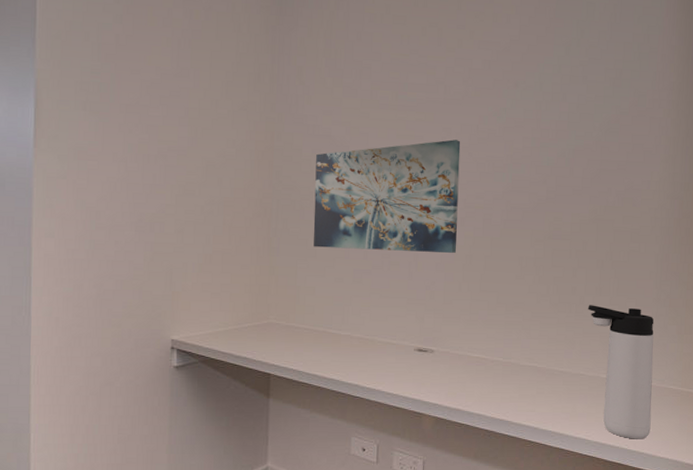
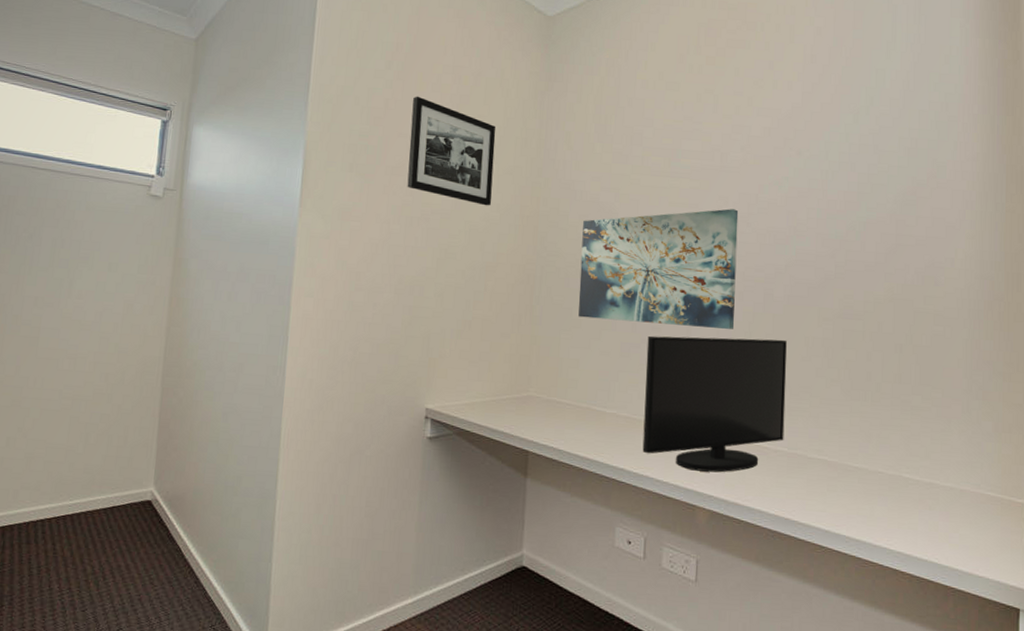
picture frame: none [142,31,229,142] -> present [407,96,496,206]
monitor: none [374,260,503,383] -> present [642,335,787,473]
thermos bottle: present [588,305,654,439] -> none [886,393,966,553]

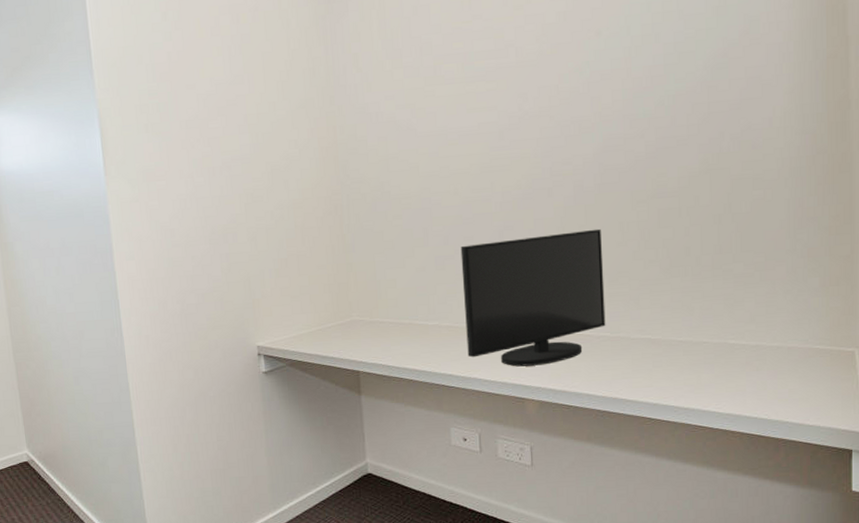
picture frame: present [407,96,496,206] -> none [195,43,289,144]
wall art: present [578,208,739,329] -> none [382,104,547,239]

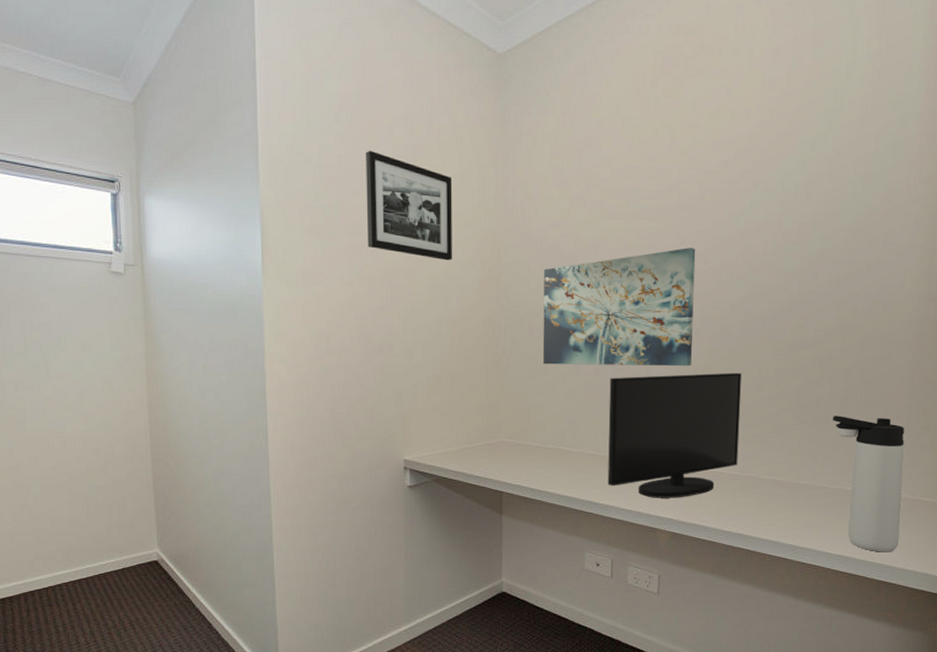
picture frame: none [195,43,289,144] -> present [366,150,453,261]
wall art: none [382,104,547,239] -> present [542,248,696,366]
thermos bottle: none [706,263,795,408] -> present [833,415,905,553]

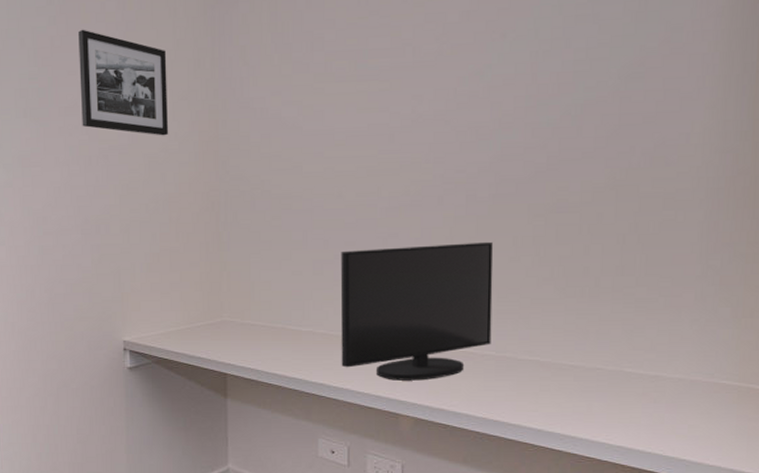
wall art: present [542,248,696,366] -> none [266,107,435,239]
thermos bottle: present [833,415,905,553] -> none [606,287,699,444]

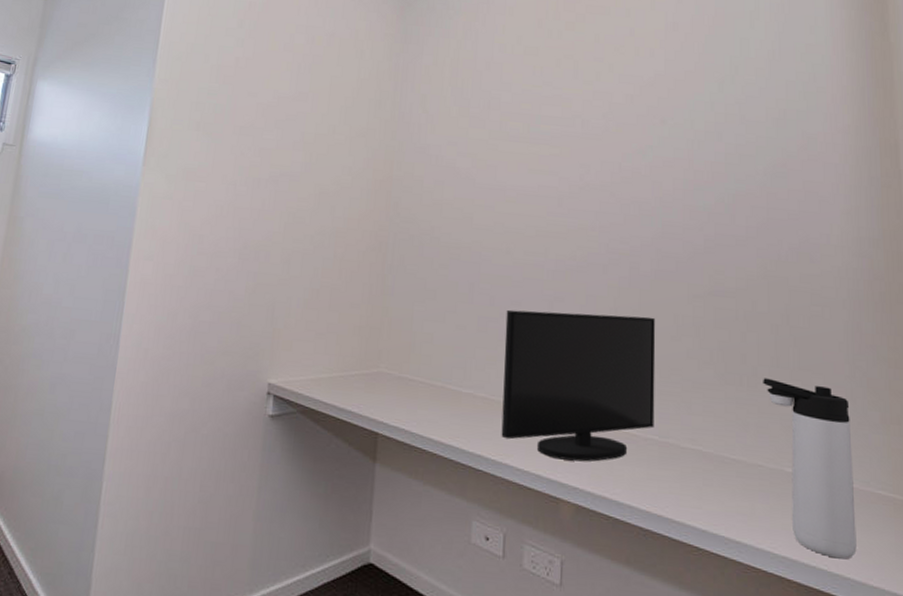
picture frame: present [78,29,169,136] -> none [255,55,349,169]
thermos bottle: none [606,287,699,444] -> present [763,378,857,560]

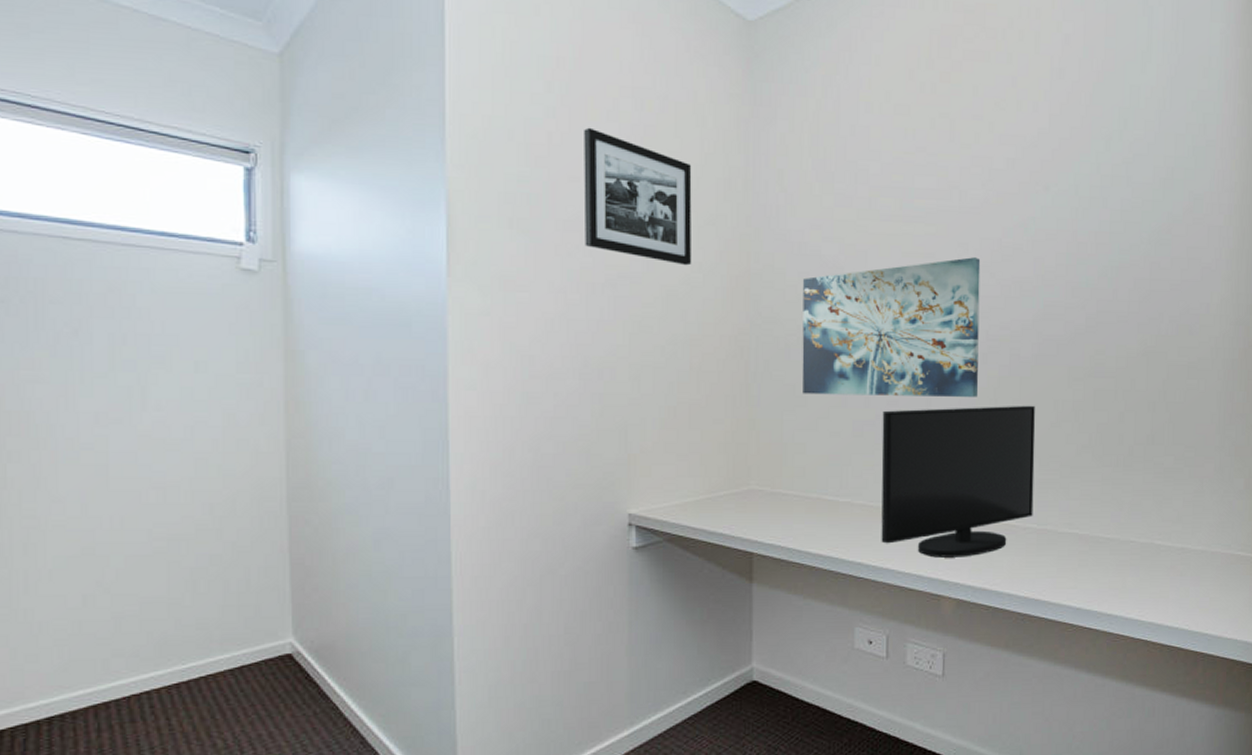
picture frame: none [255,55,349,169] -> present [583,127,692,266]
wall art: none [433,177,601,305] -> present [802,257,981,397]
thermos bottle: present [763,378,857,560] -> none [1138,456,1218,618]

